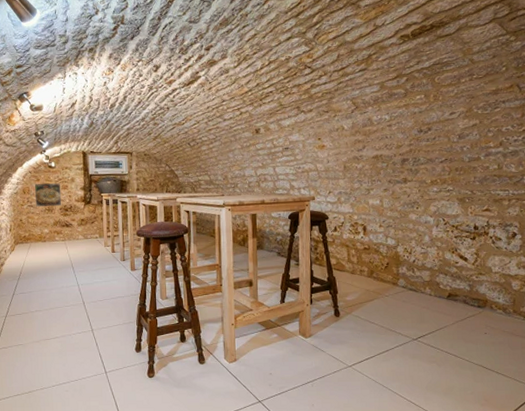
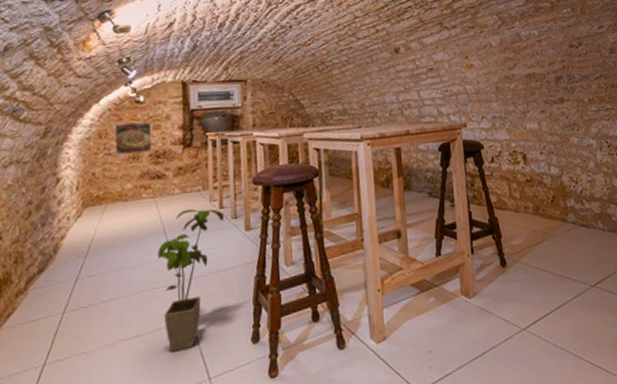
house plant: none [68,251,116,352] -> present [157,208,225,352]

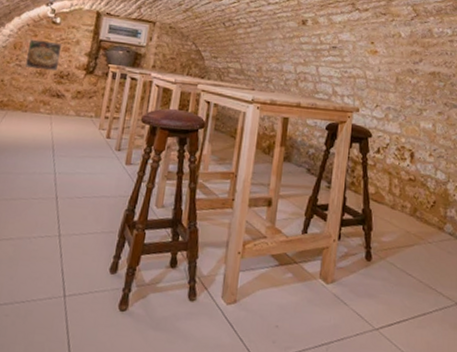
house plant: present [157,208,225,352] -> none [34,131,109,263]

